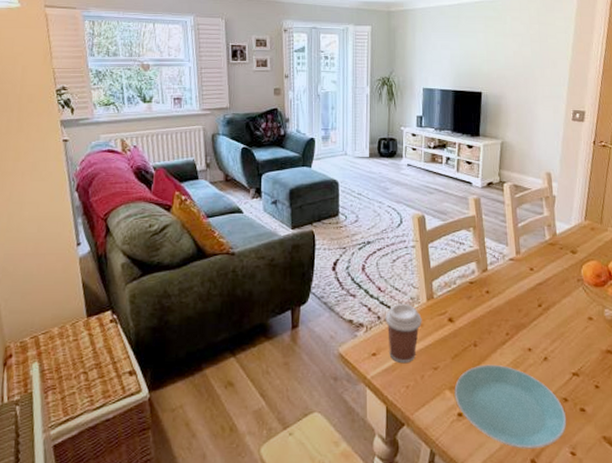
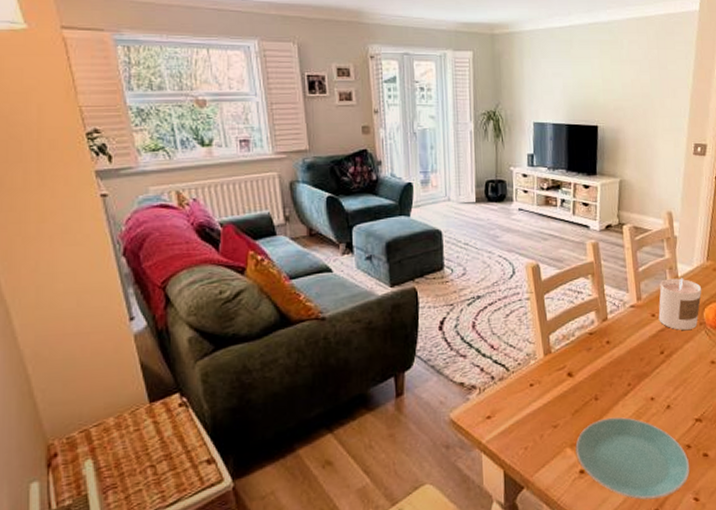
coffee cup: present [385,303,422,364] -> none [499,360,540,425]
candle: none [536,235,580,285] -> present [658,278,702,330]

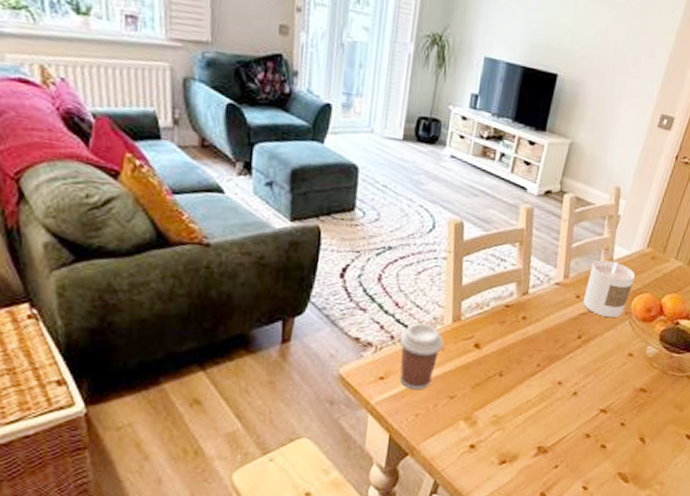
coffee cup: none [499,360,540,425] -> present [399,323,444,390]
plate: present [575,417,690,500] -> none [469,396,586,483]

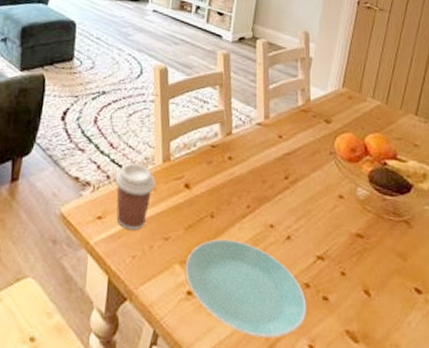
plate: none [469,396,586,483] -> present [185,239,307,338]
candle: present [583,260,636,317] -> none [286,100,335,157]

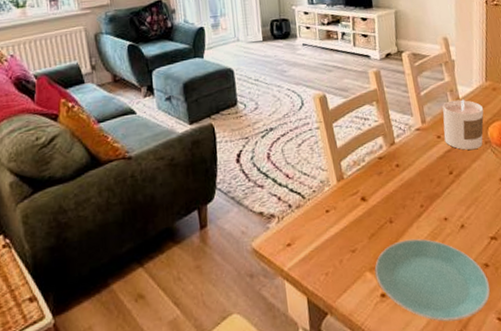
coffee cup: present [114,163,156,231] -> none [296,187,335,251]
candle: none [286,100,335,157] -> present [442,99,484,150]

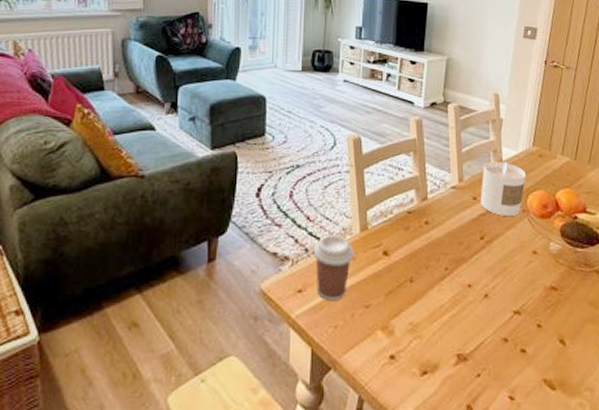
coffee cup: none [296,187,335,251] -> present [313,234,354,301]
plate: present [374,238,491,322] -> none [387,302,506,394]

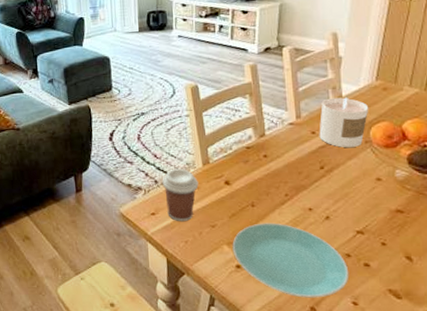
plate: none [387,302,506,394] -> present [232,223,349,298]

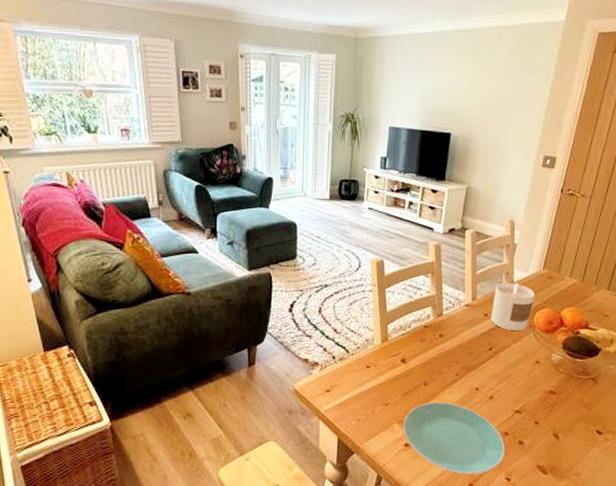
coffee cup: present [162,168,199,222] -> none [339,344,376,400]

